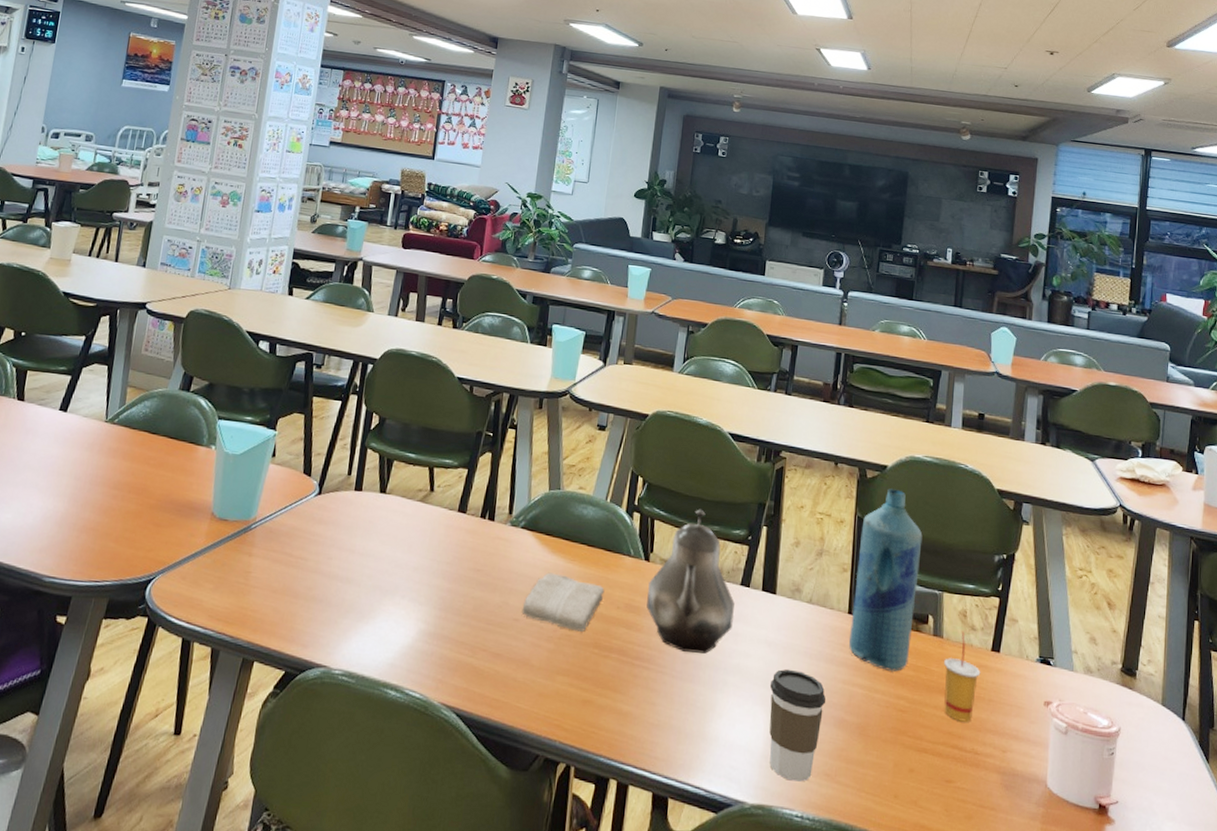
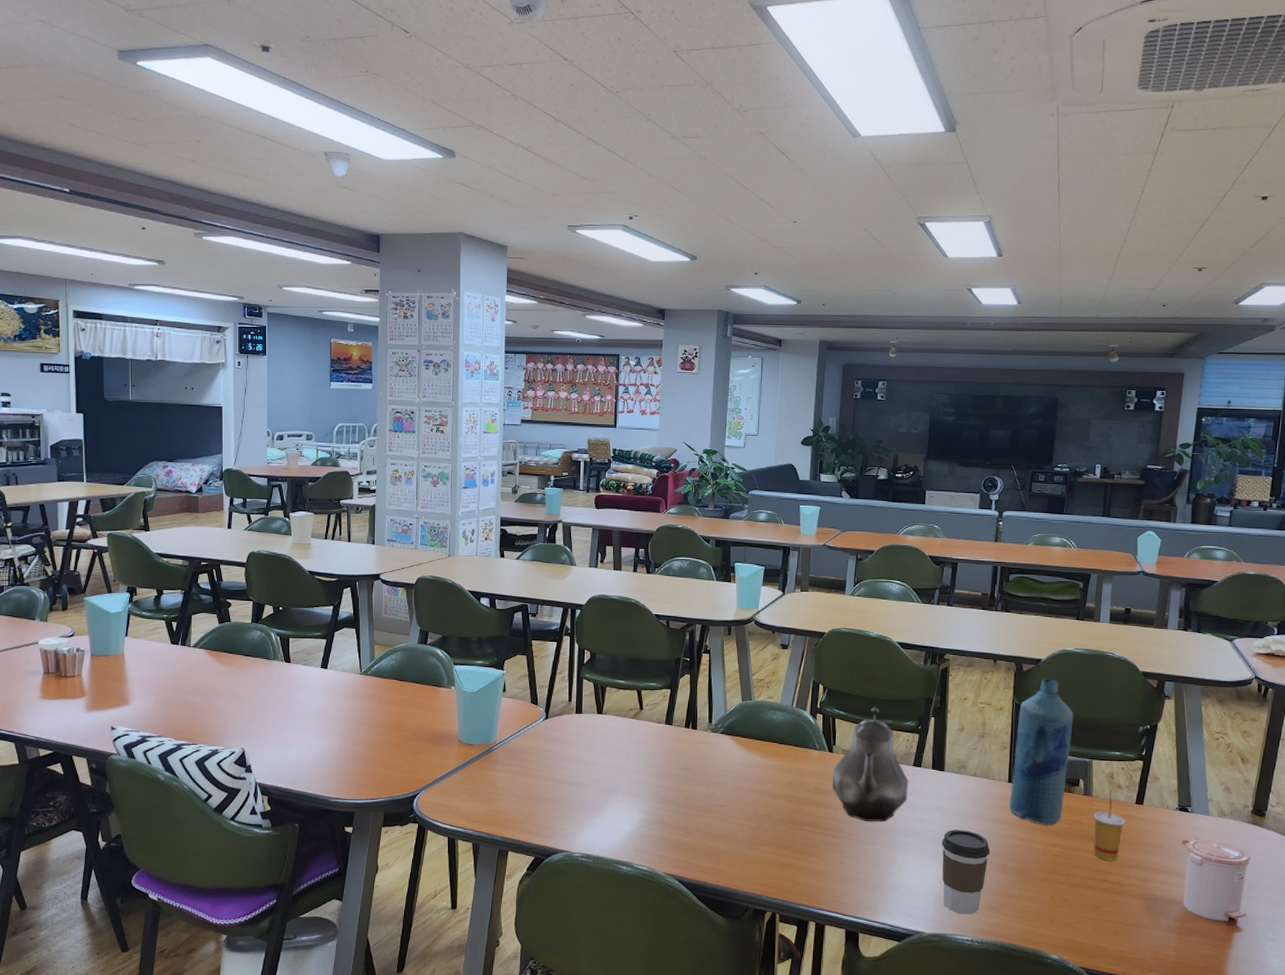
washcloth: present [521,572,605,632] -> none [726,767,796,811]

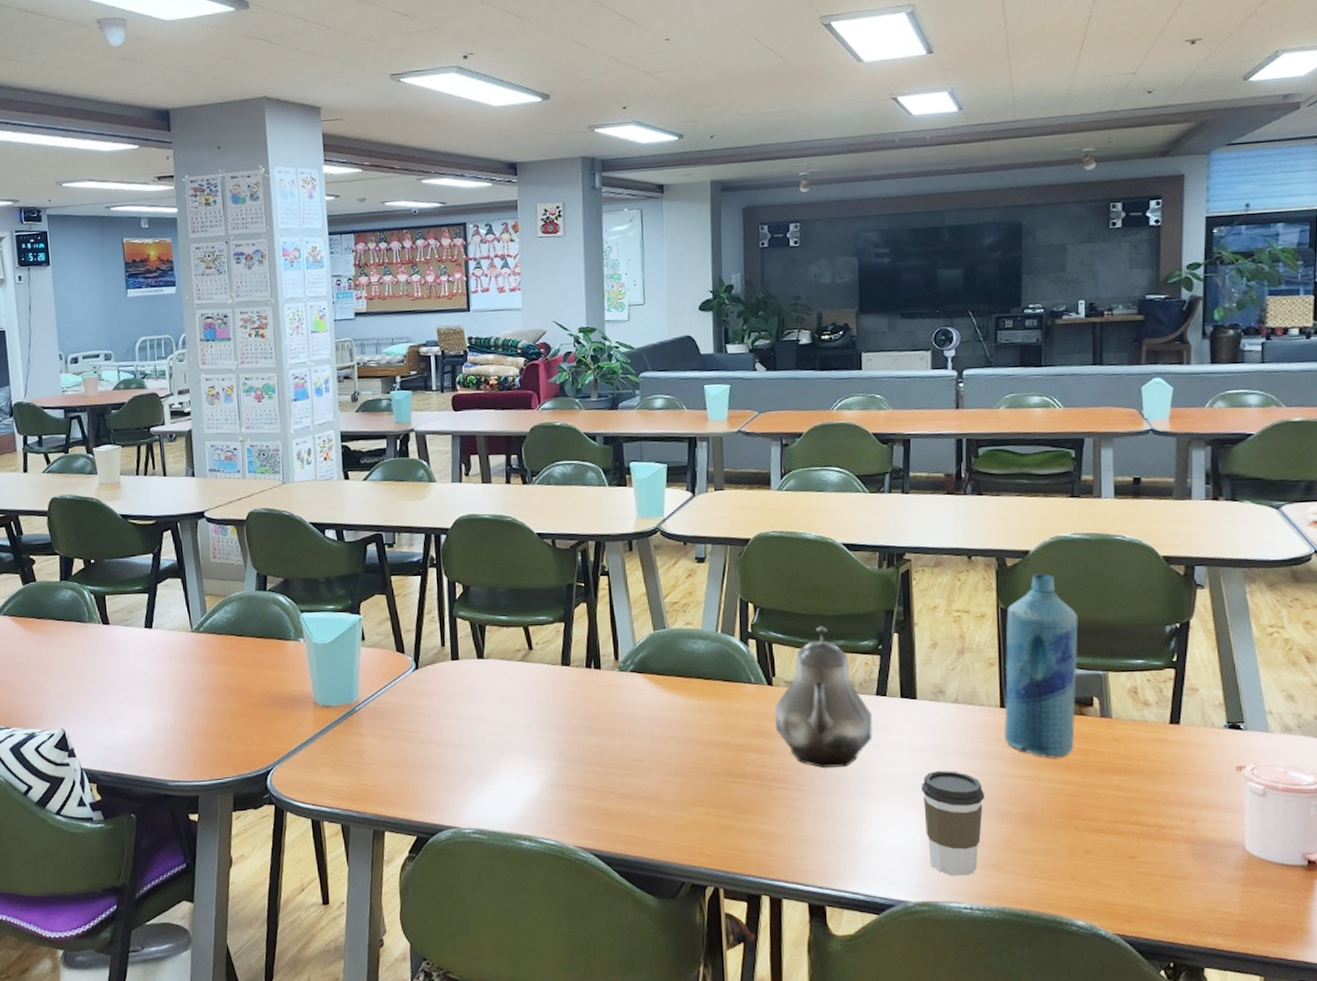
drinking cup: present [1092,790,1126,861] -> none [1114,708,1159,798]

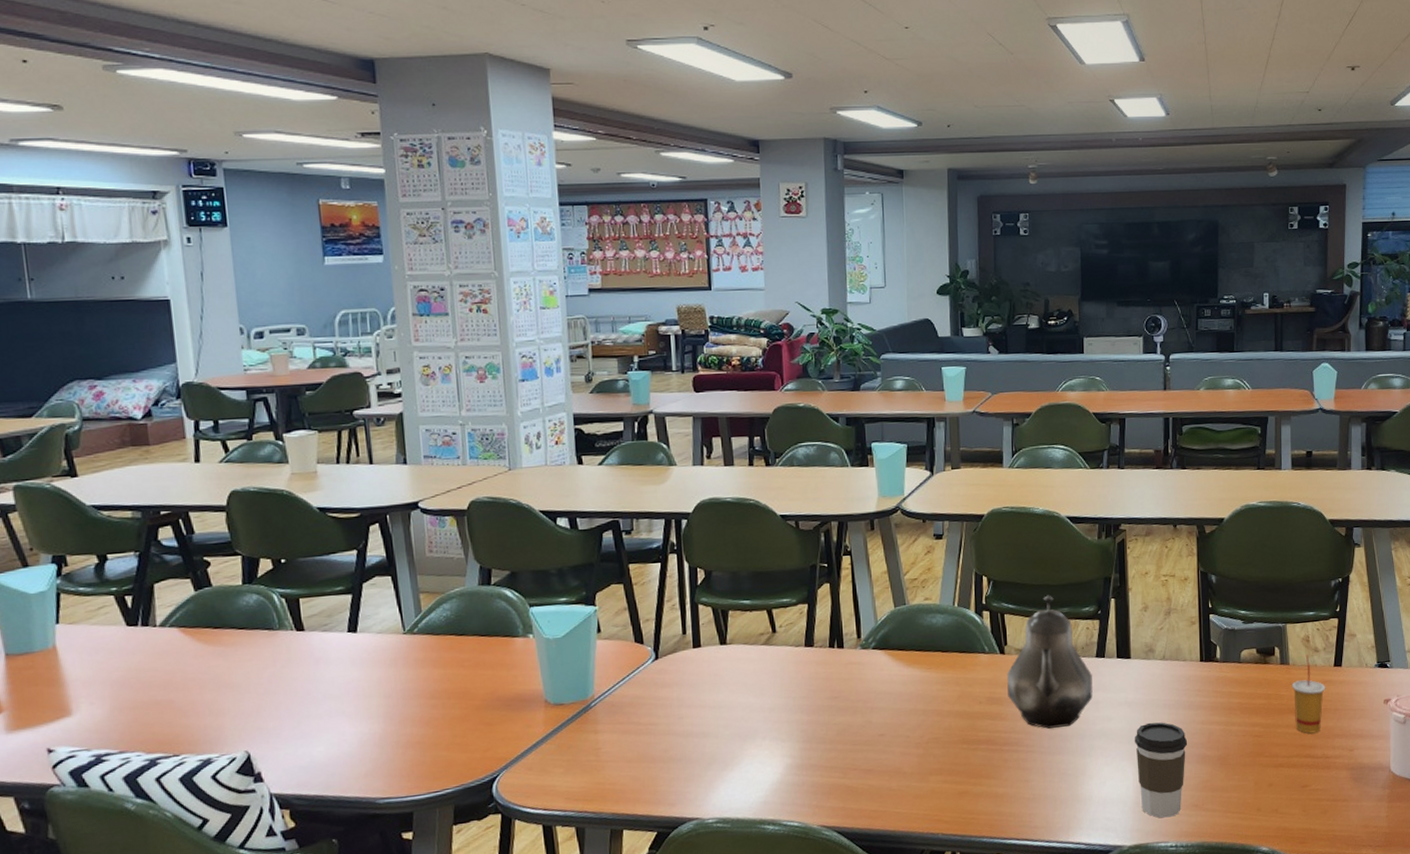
bottle: present [1004,572,1078,758] -> none [1203,538,1263,704]
drinking cup: none [1114,708,1159,798] -> present [1291,654,1326,734]

